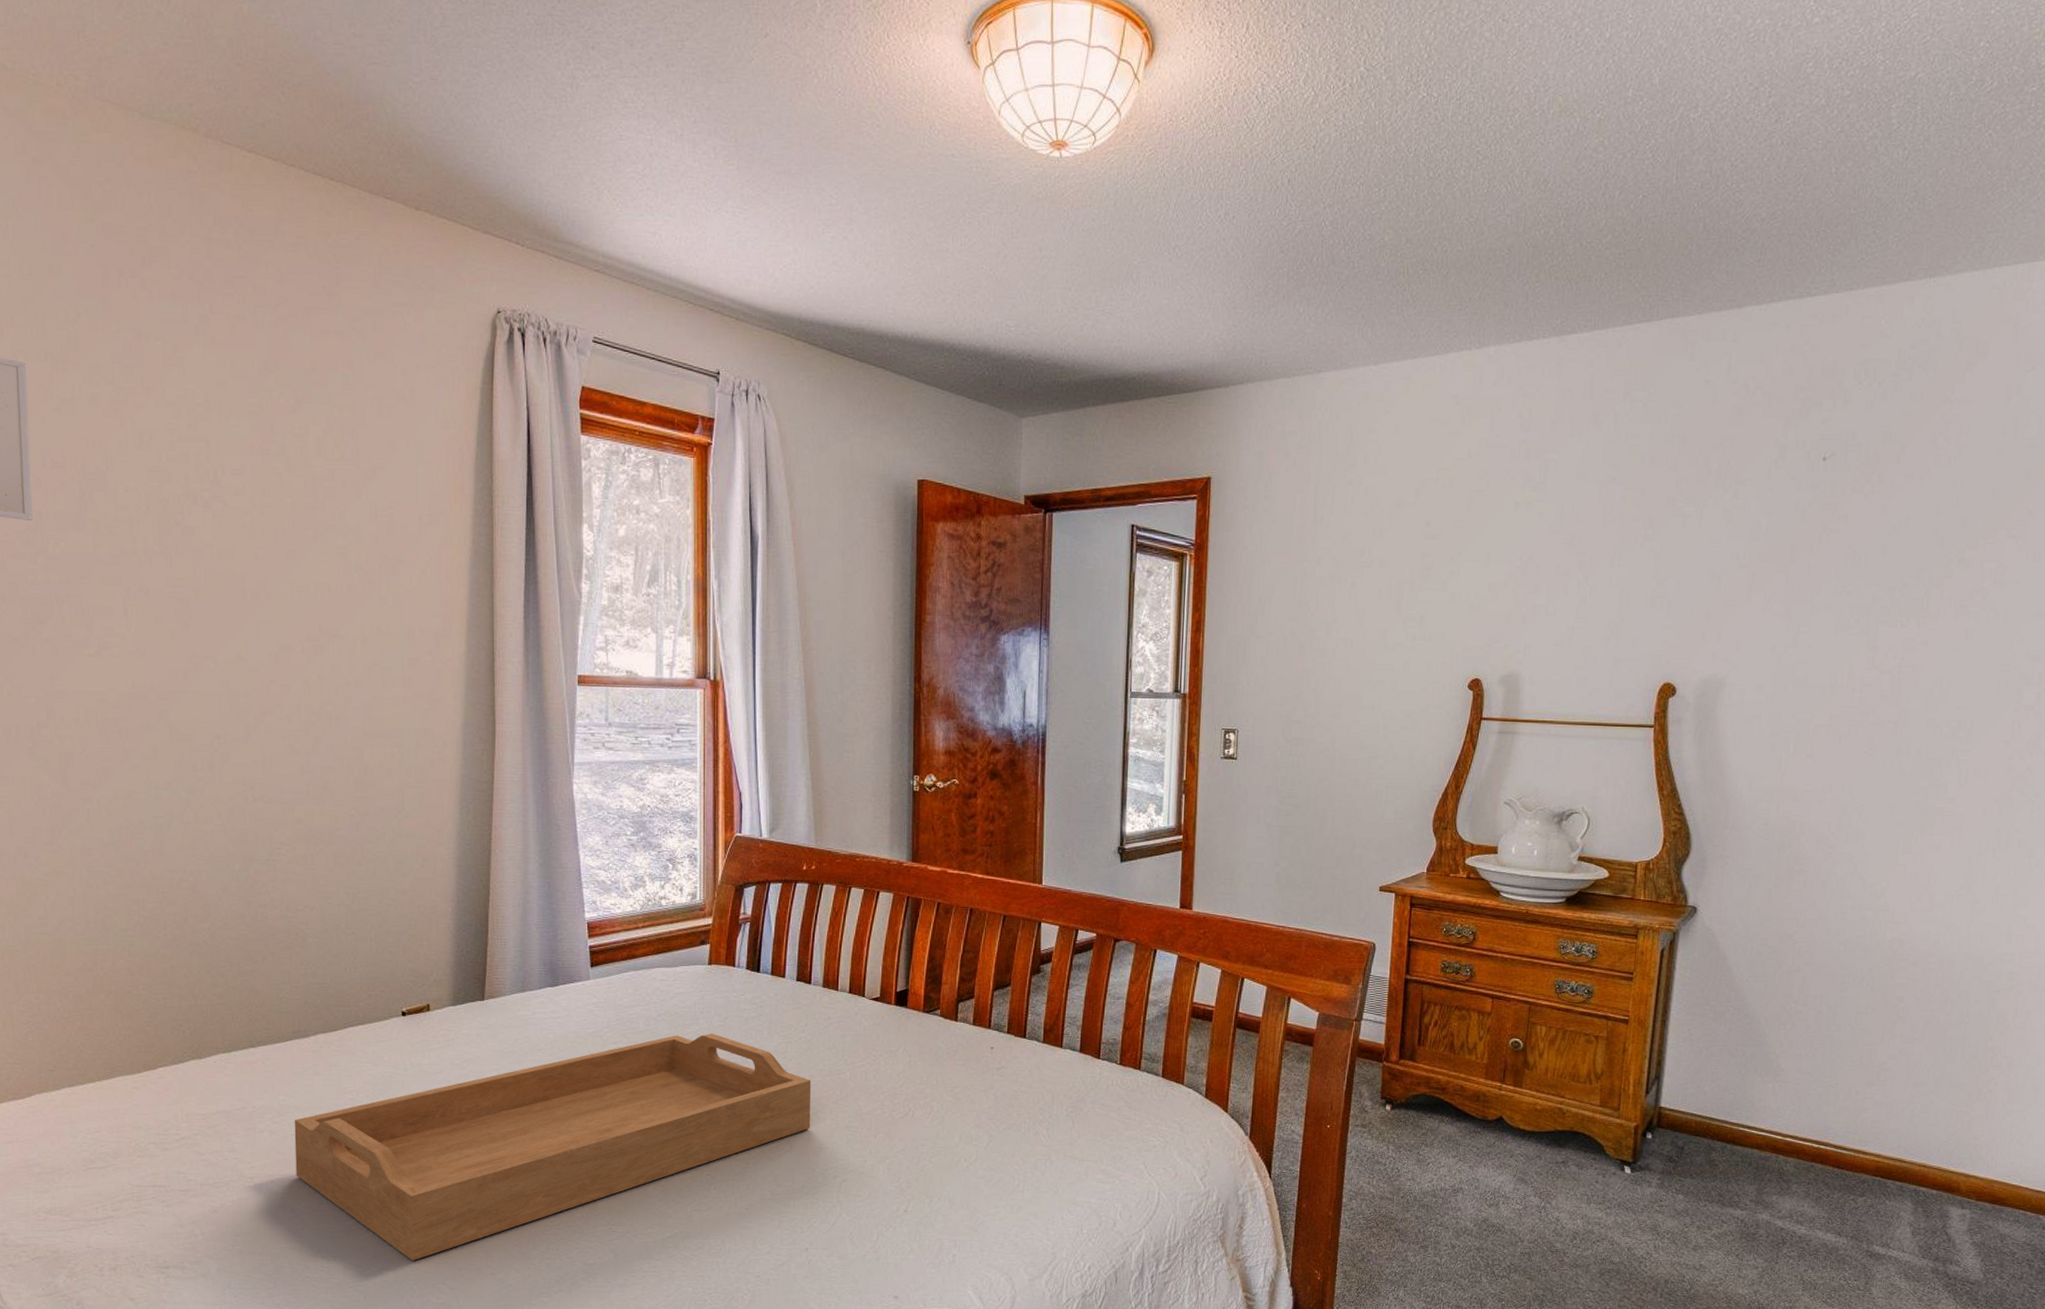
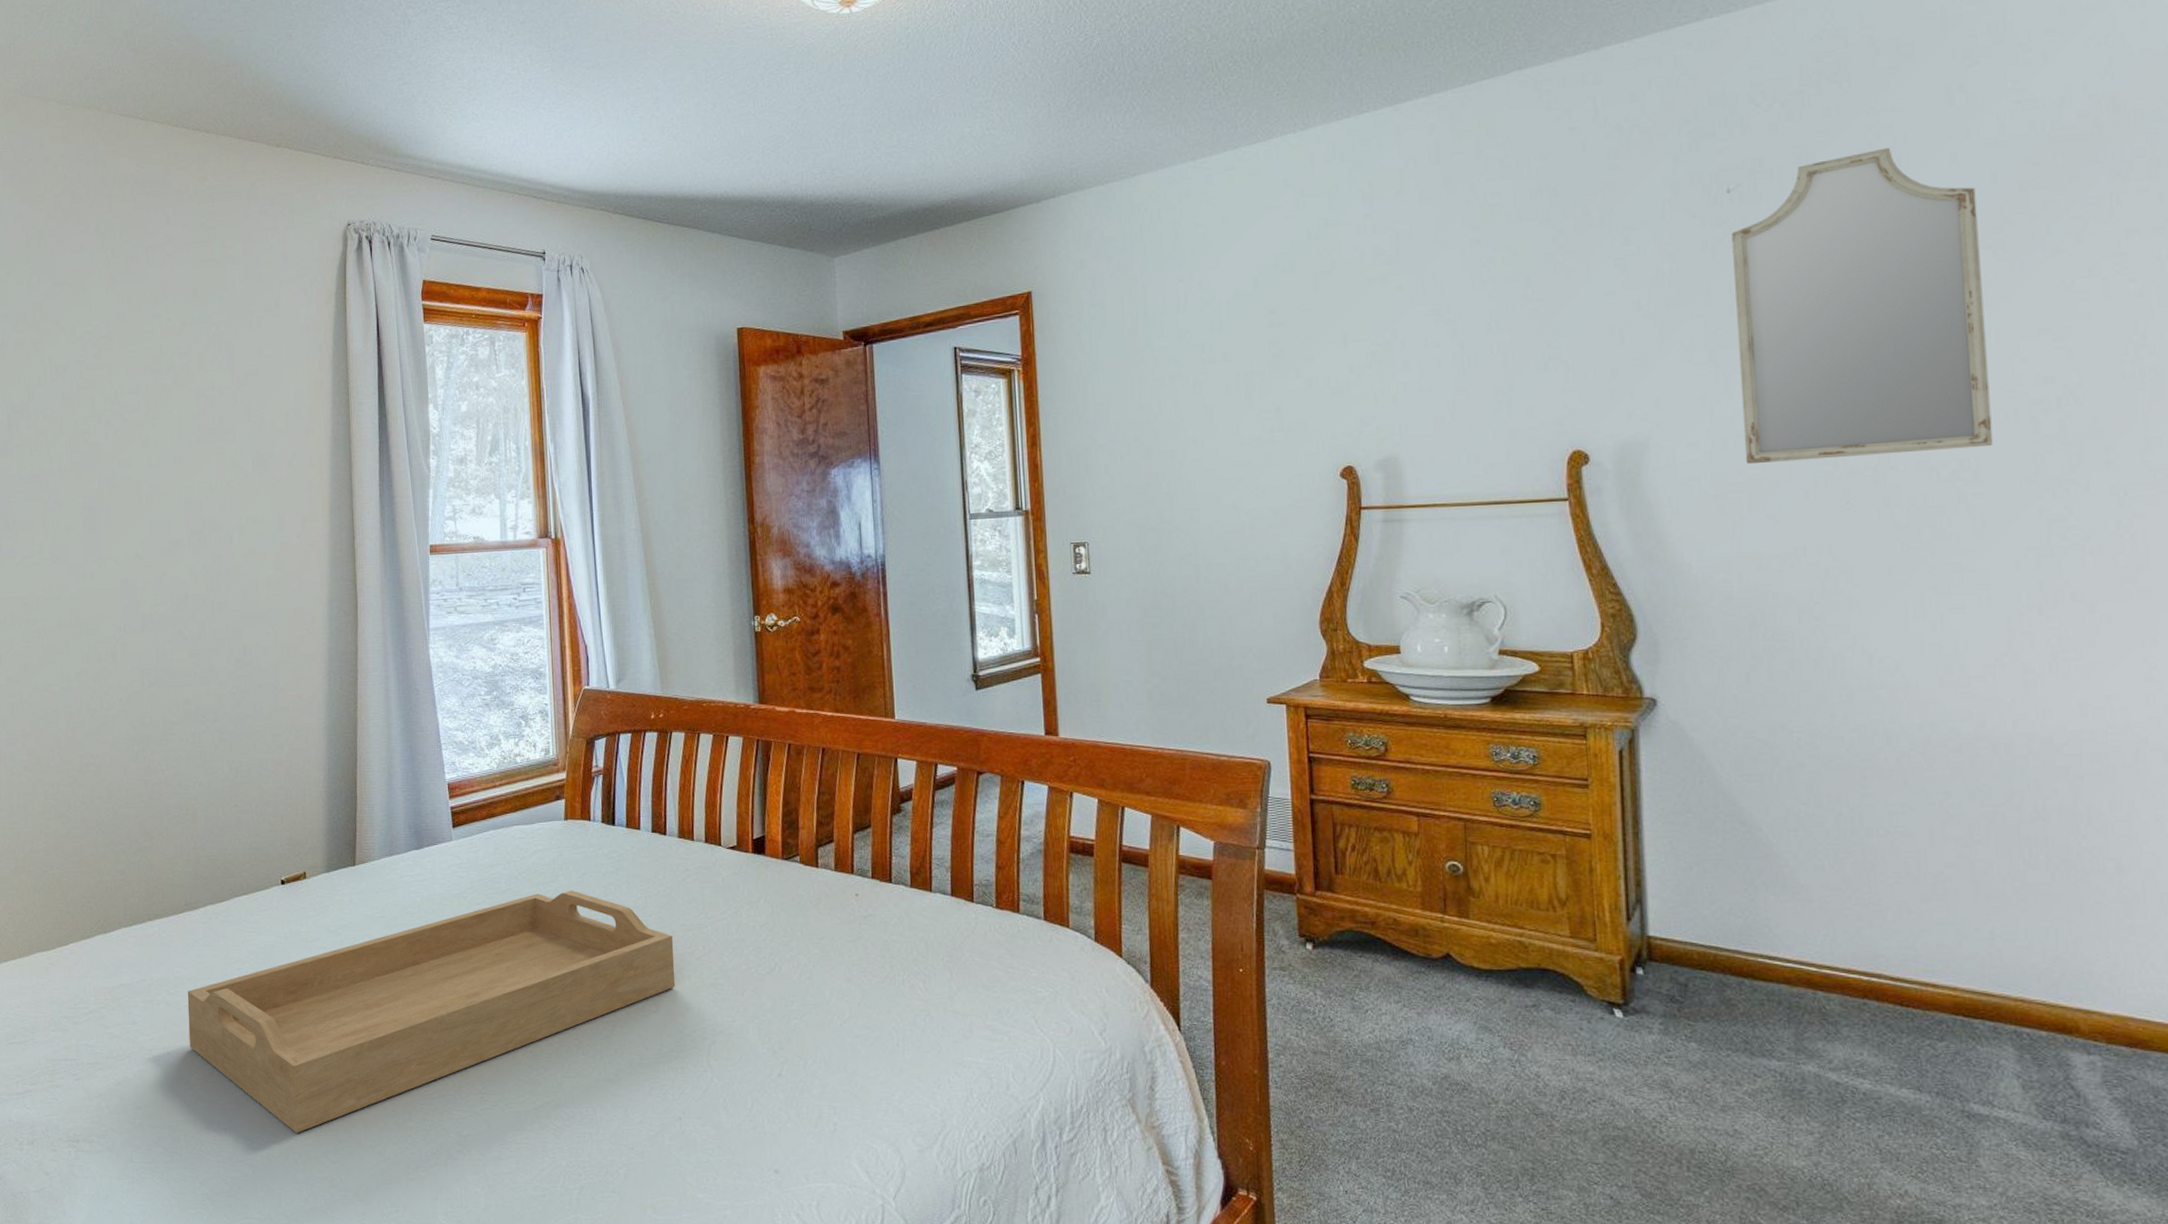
home mirror: none [1798,436,2013,711] -> present [1732,147,1993,465]

